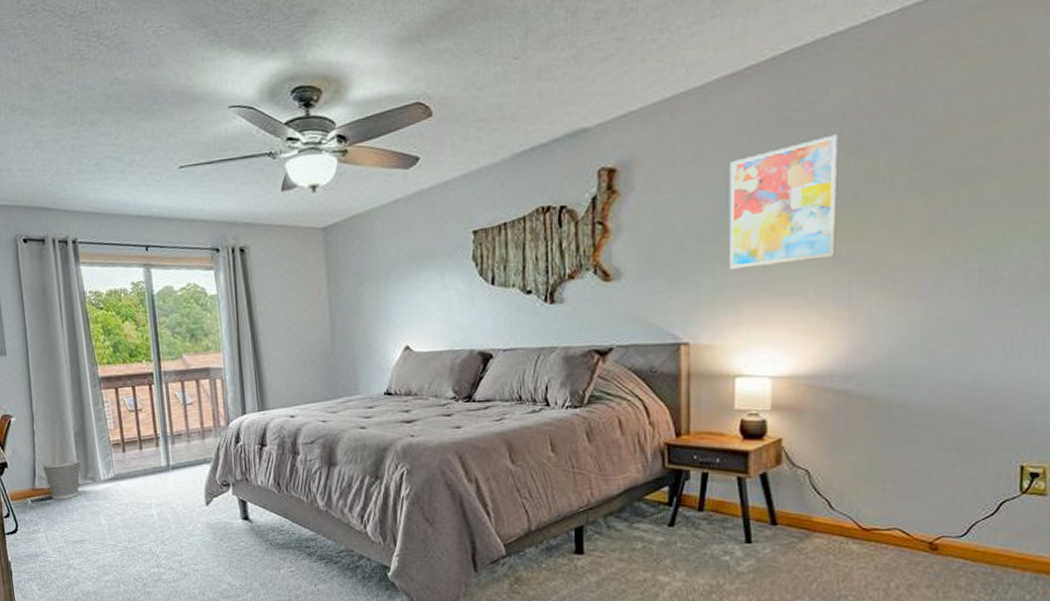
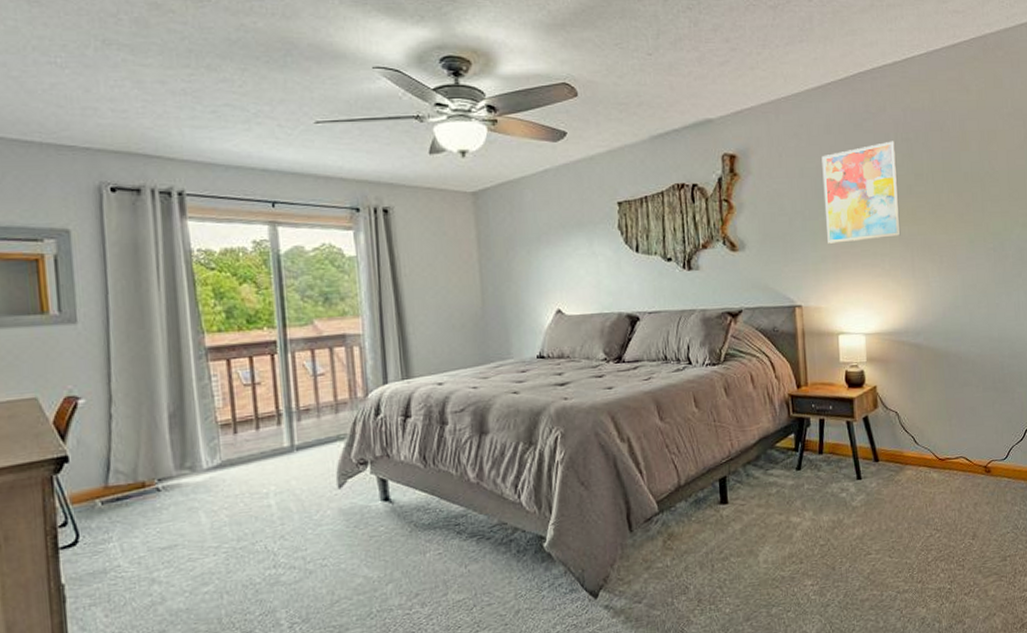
wastebasket: present [41,456,81,500] -> none [118,442,176,499]

